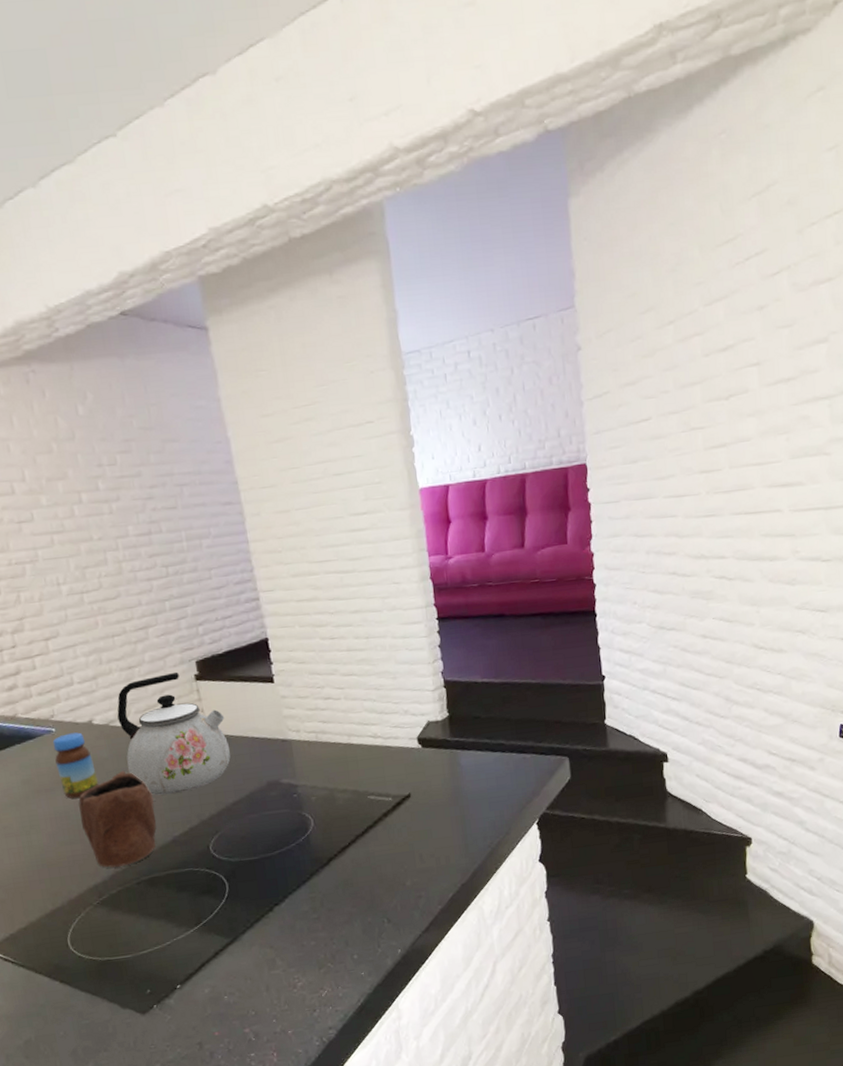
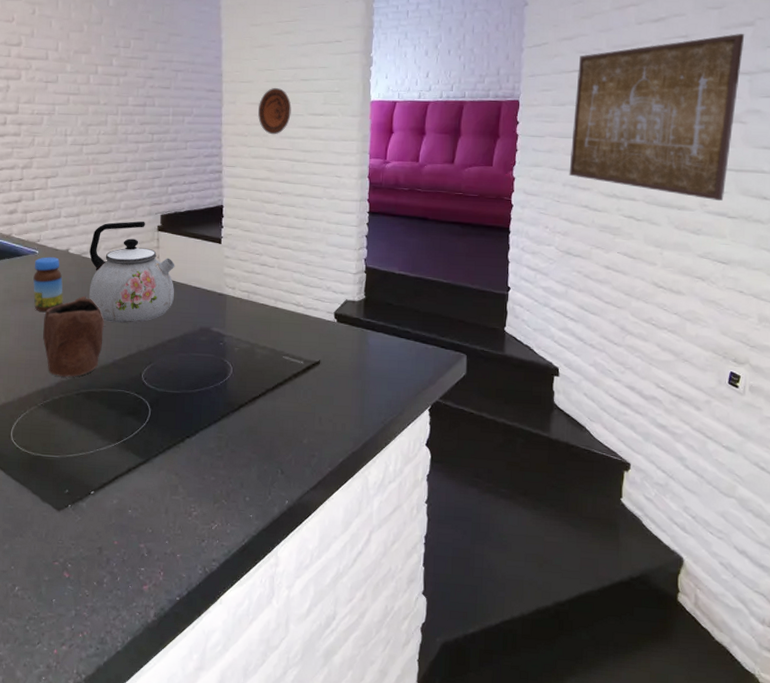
decorative plate: none [288,489,329,546] -> present [257,88,291,135]
wall art: none [646,353,820,545] -> present [569,34,745,201]

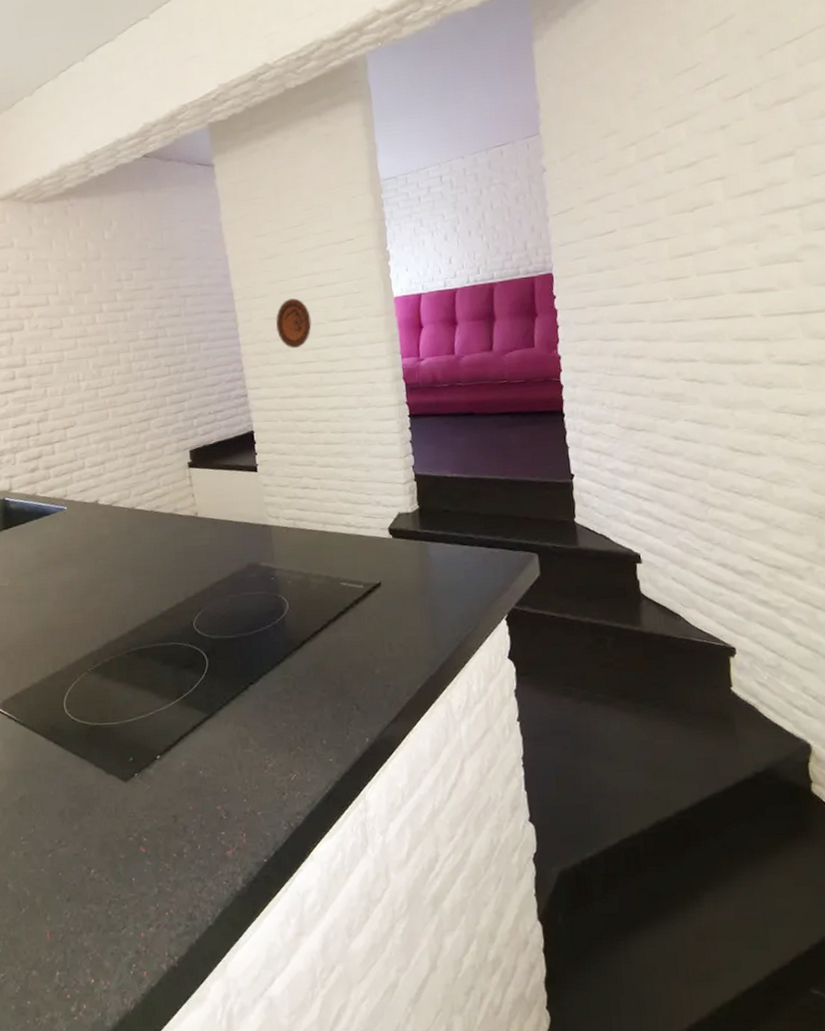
jar: present [33,257,64,312] -> none [64,511,101,571]
mug: present [43,295,104,377] -> none [82,547,148,637]
kettle: present [88,221,175,323] -> none [119,459,216,572]
wall art: present [569,34,745,201] -> none [610,166,792,349]

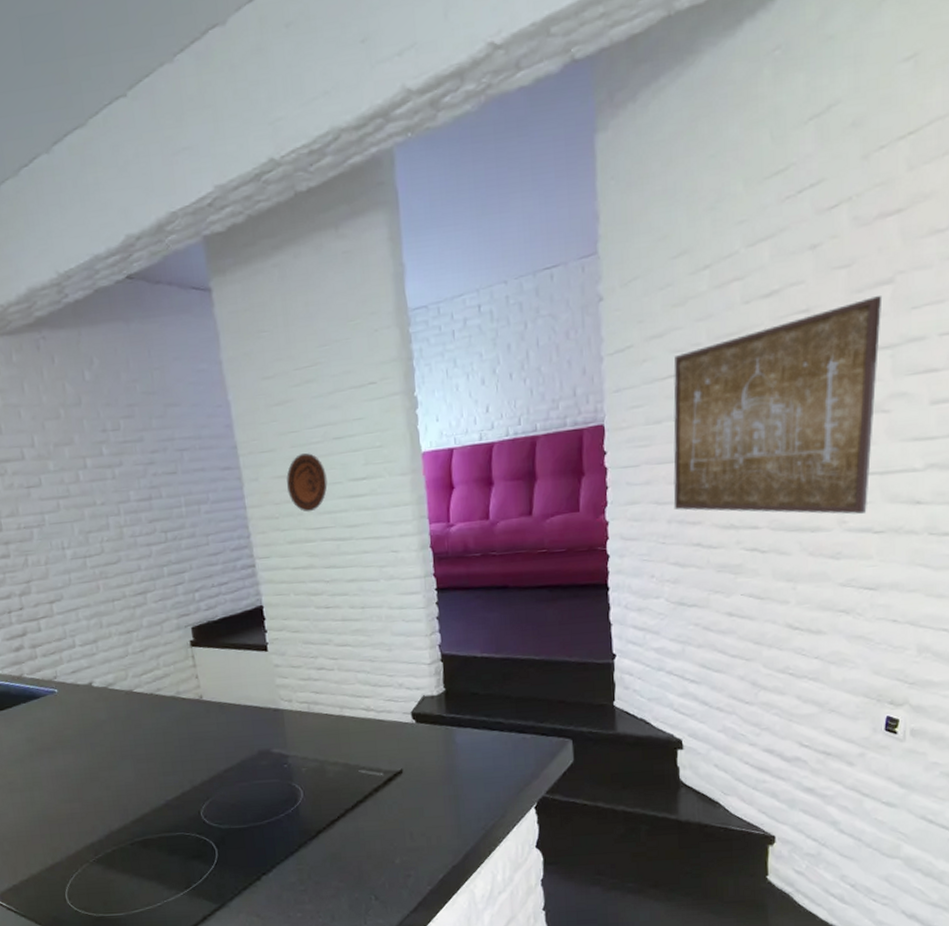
wall art: none [610,166,792,349] -> present [673,296,883,515]

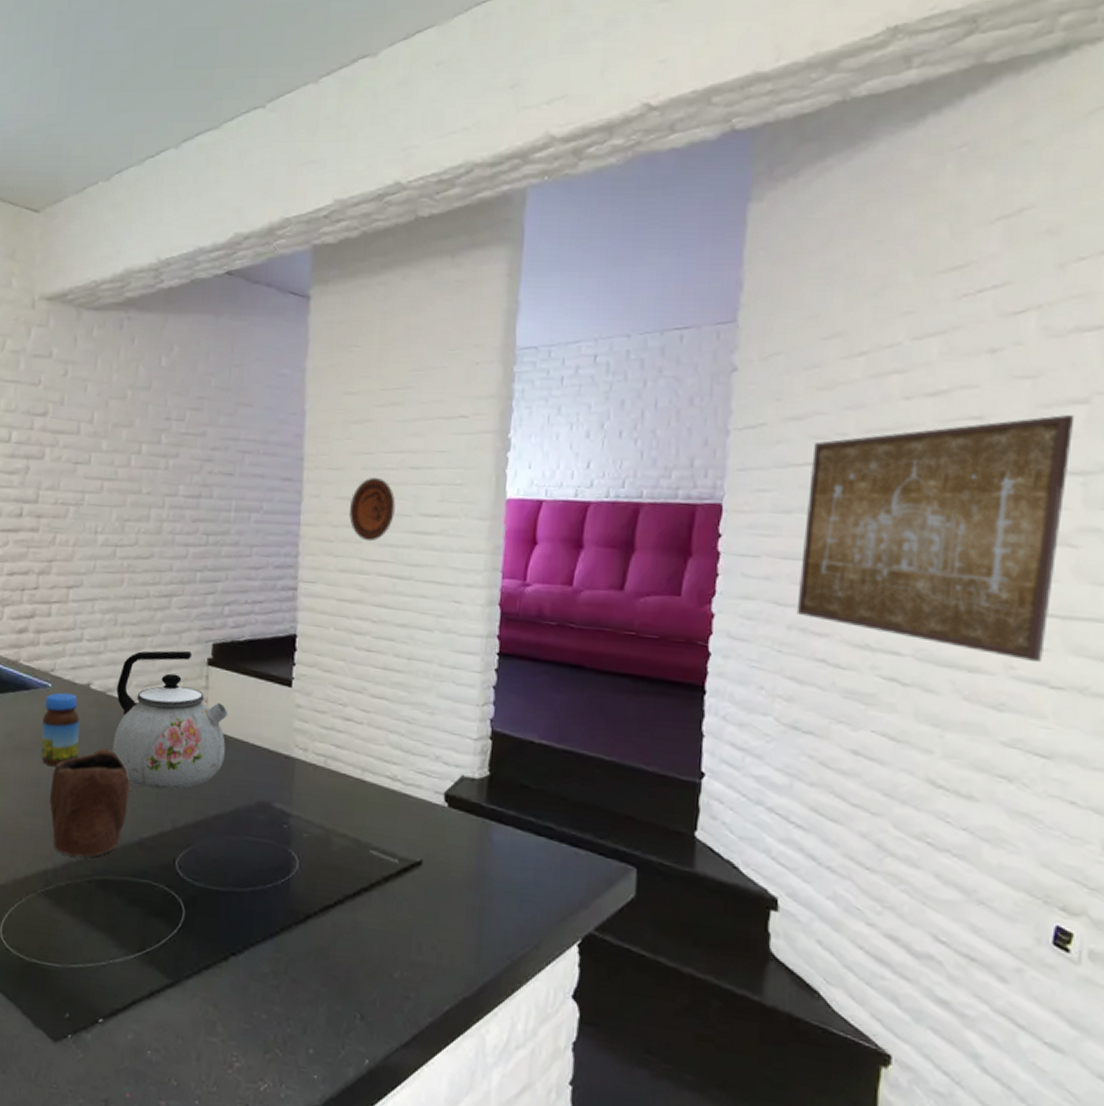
jar: none [55,694,98,758] -> present [41,692,80,766]
mug: none [78,733,151,827] -> present [49,747,131,858]
kettle: none [115,637,223,759] -> present [112,650,228,789]

